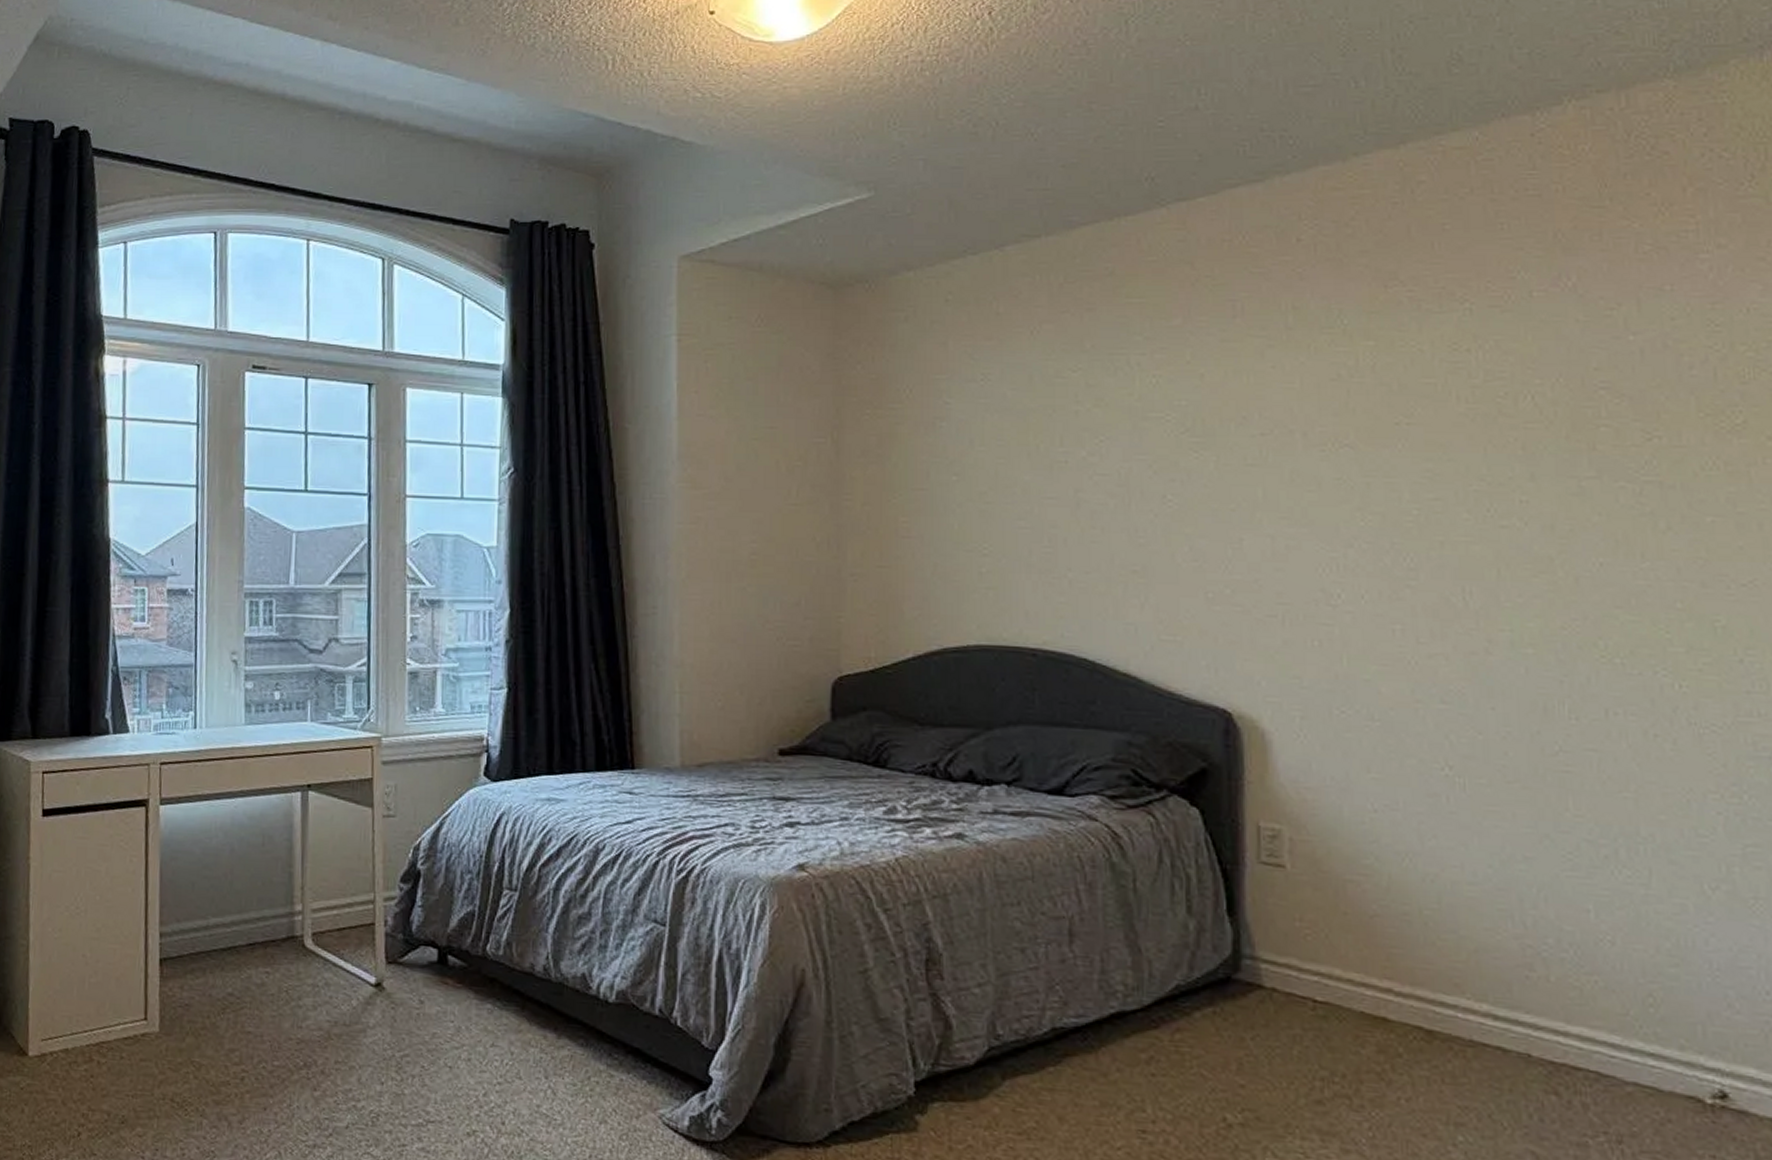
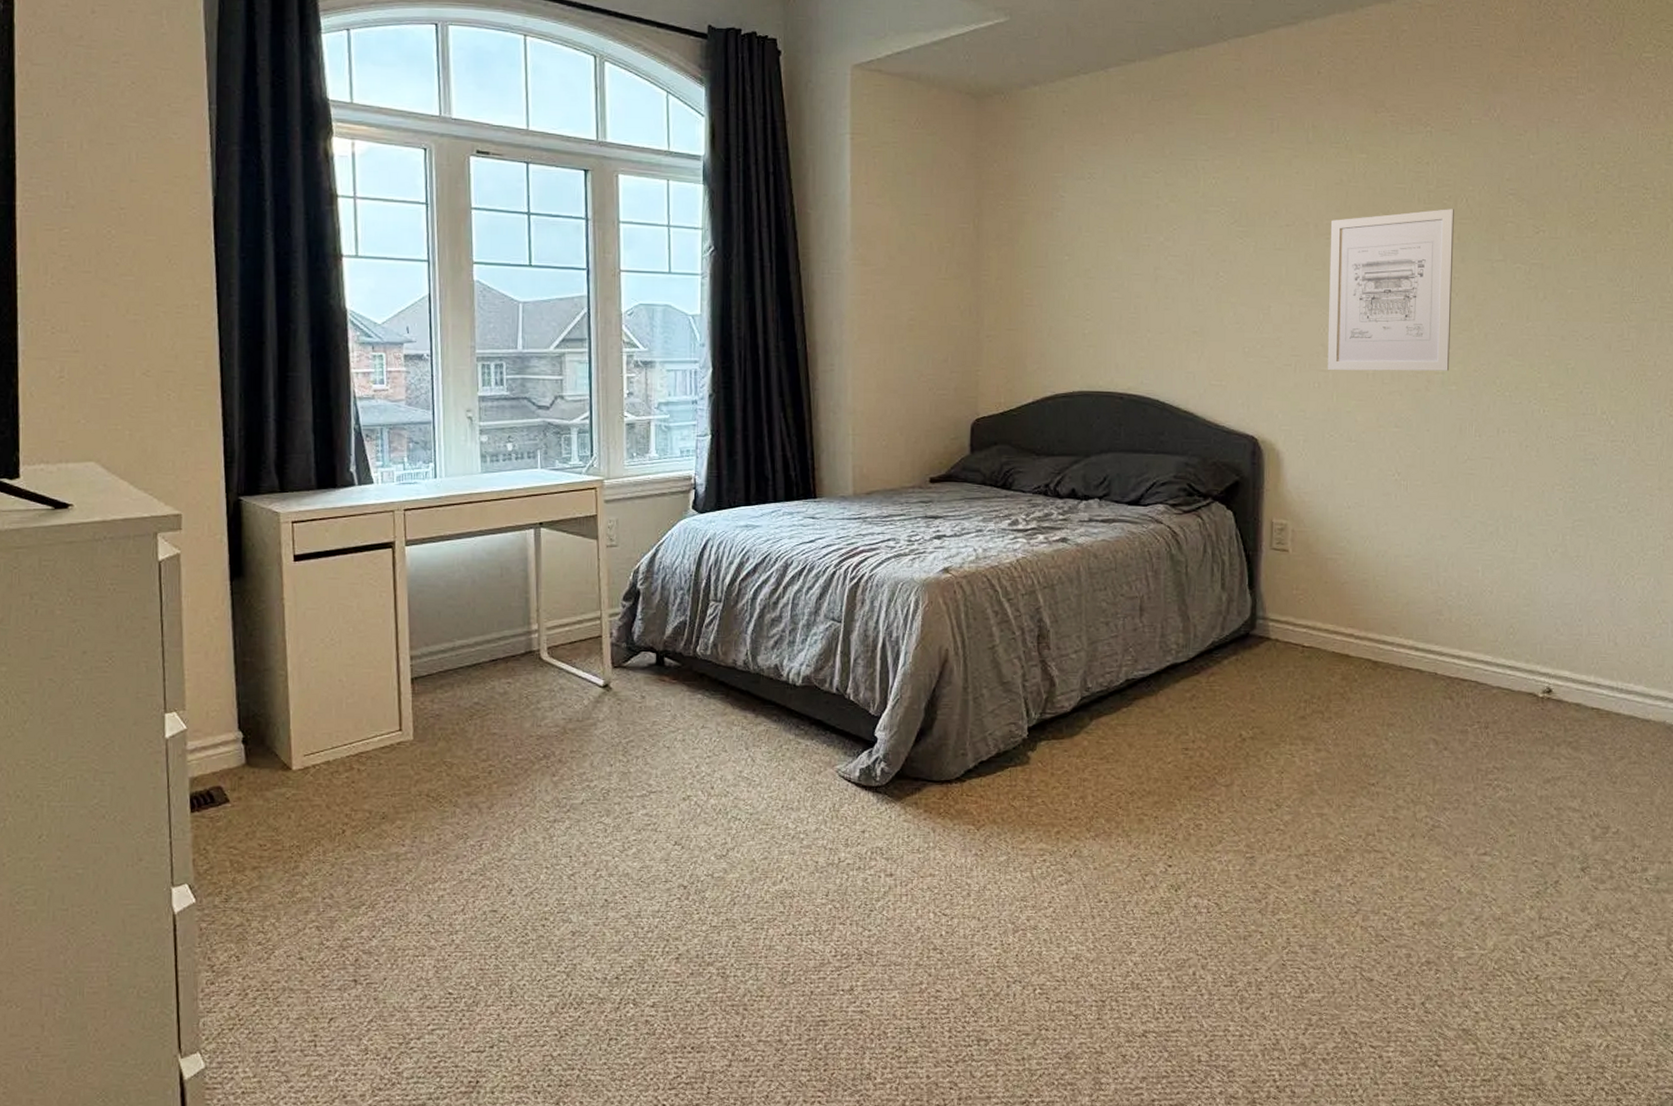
wall art: none [1325,409,1522,628] -> present [1327,209,1454,371]

